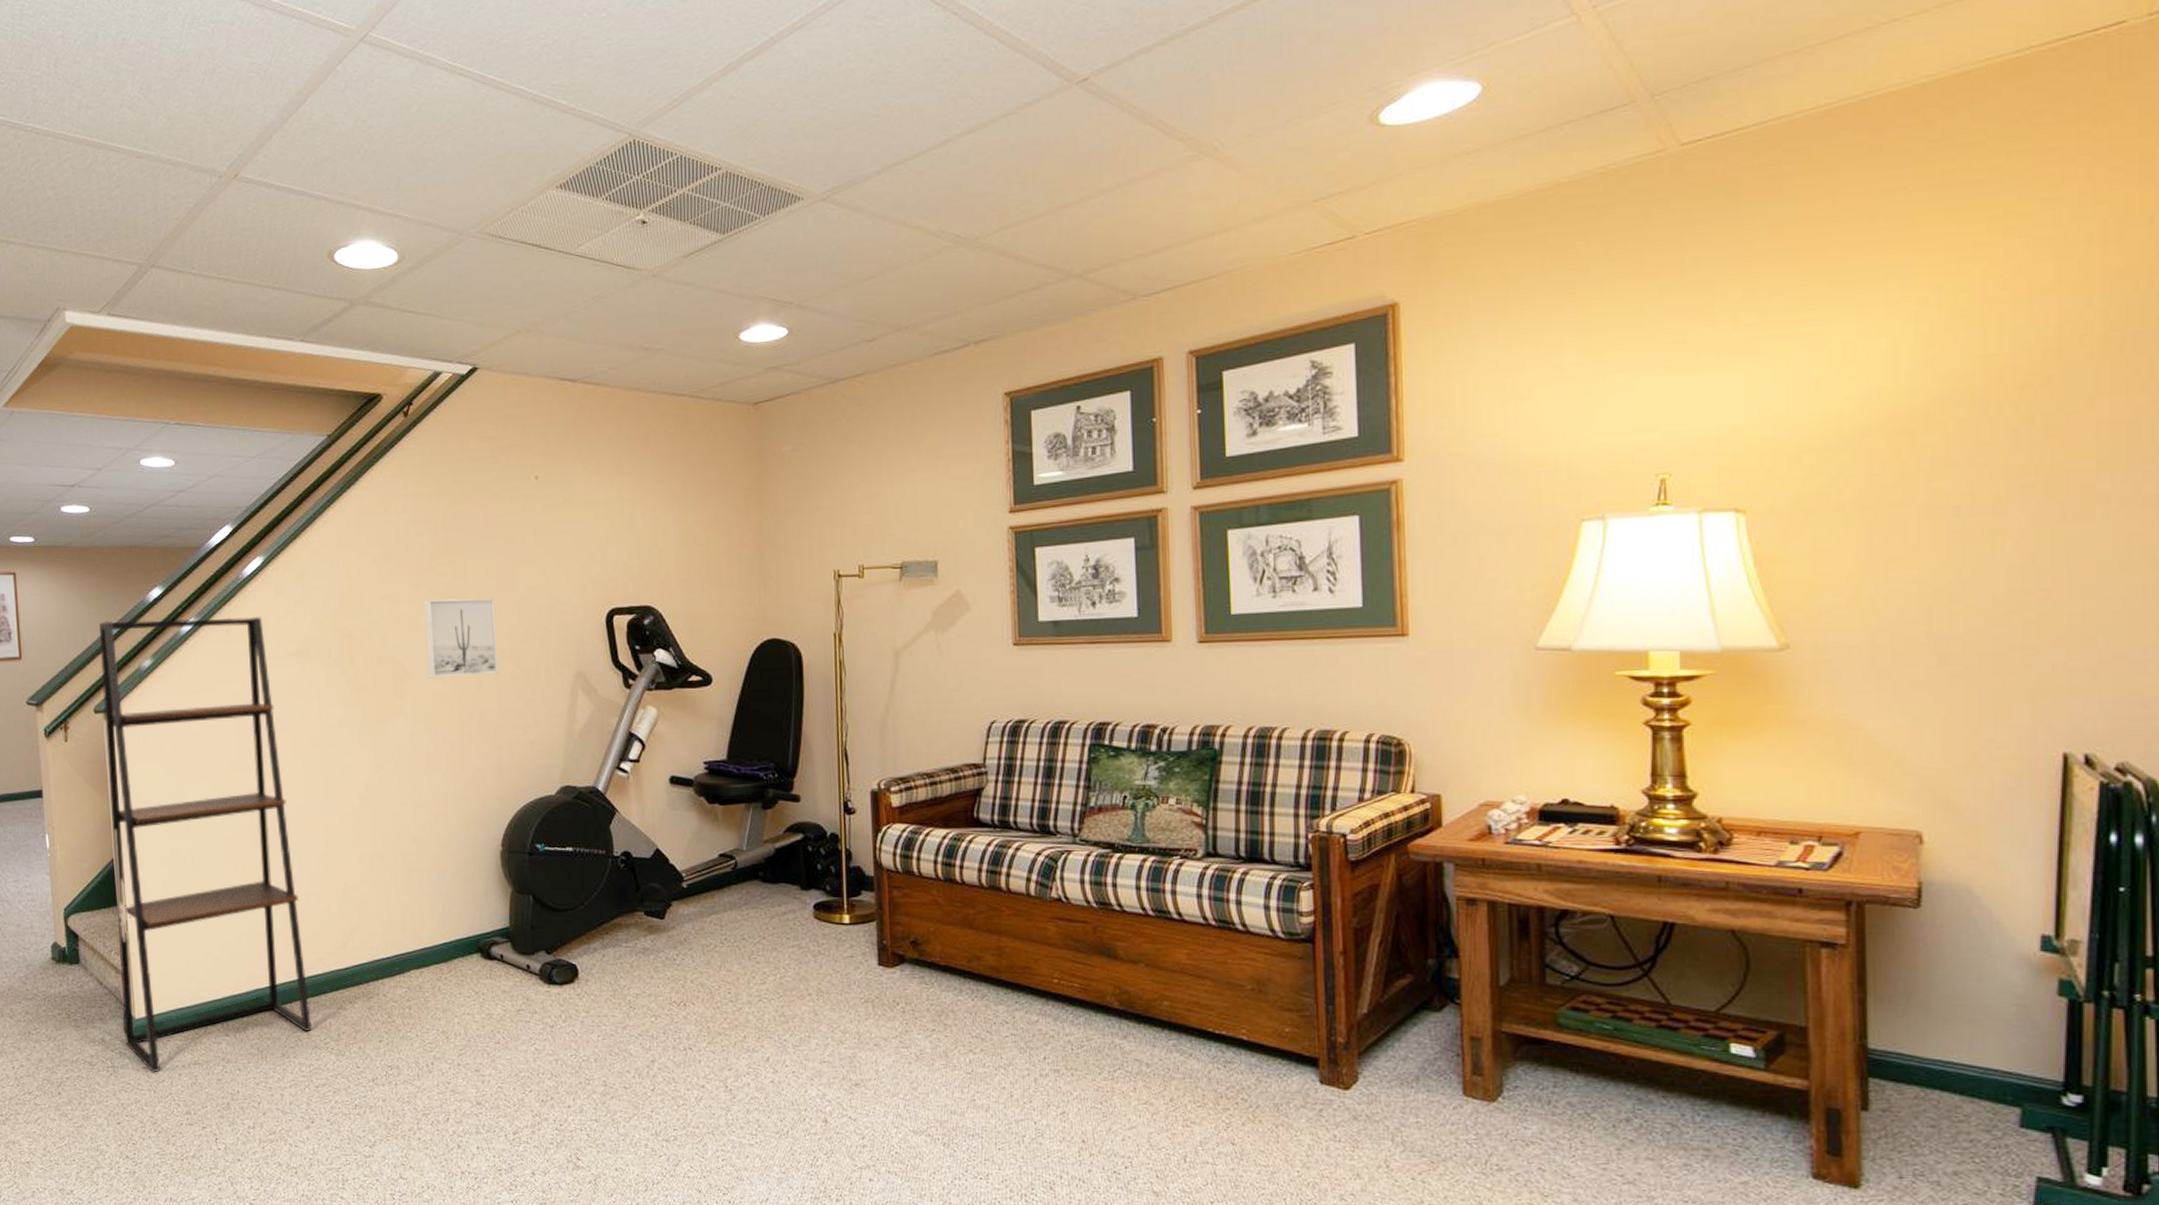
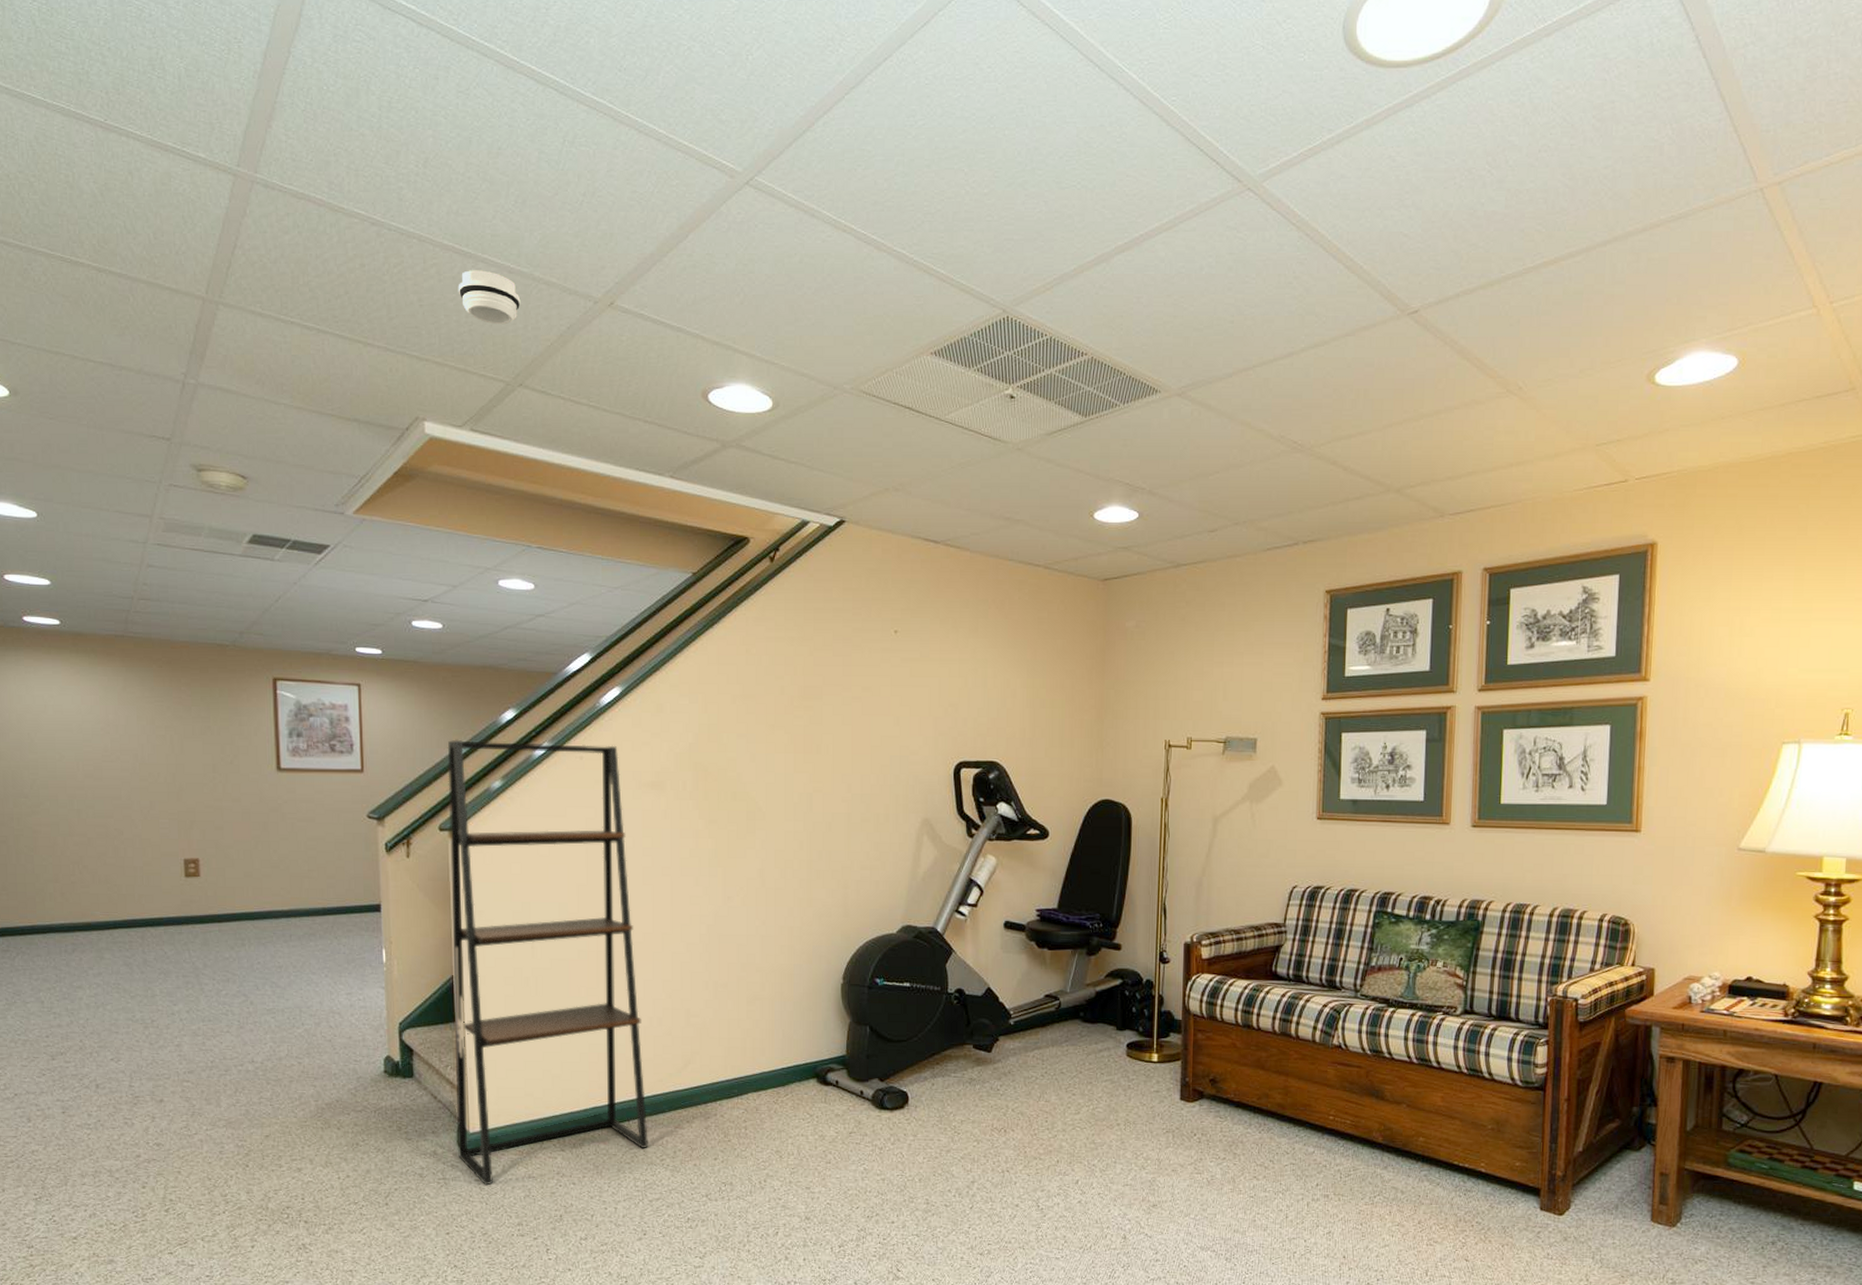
smoke detector: none [90,158,150,210] -> present [458,270,521,325]
wall art: present [424,598,498,678] -> none [781,741,849,817]

